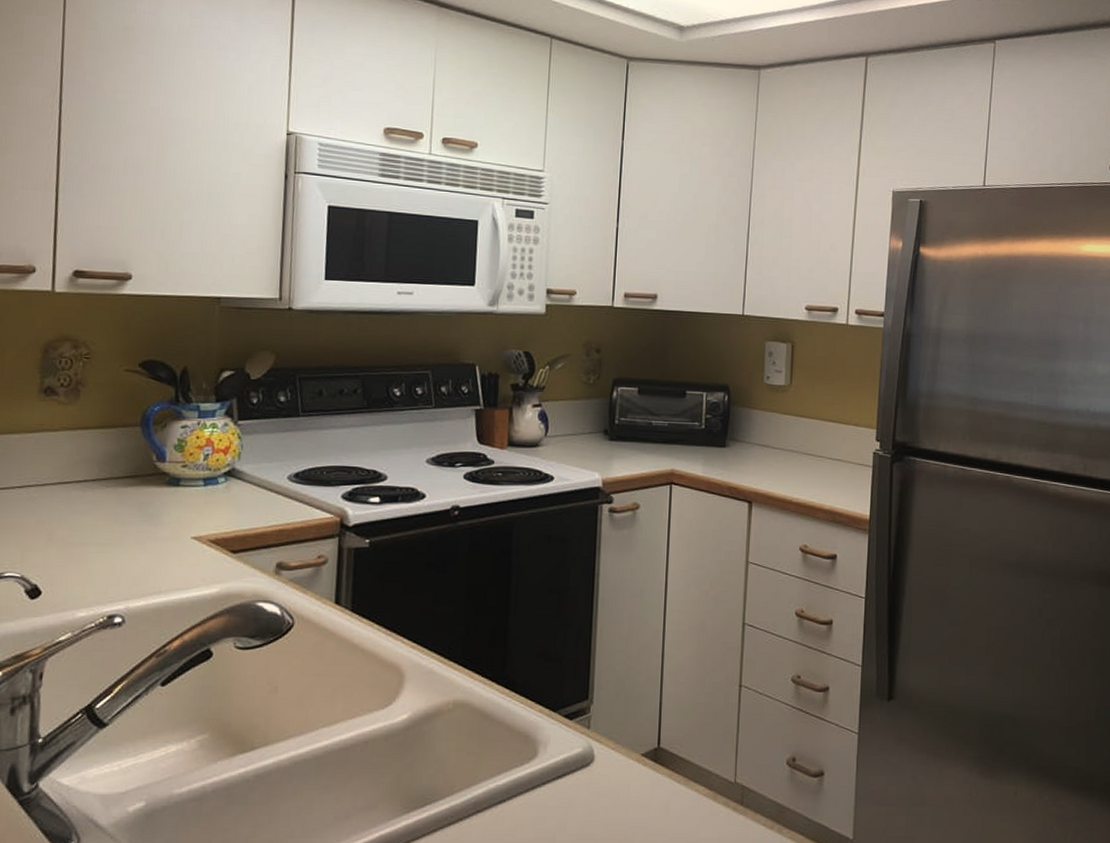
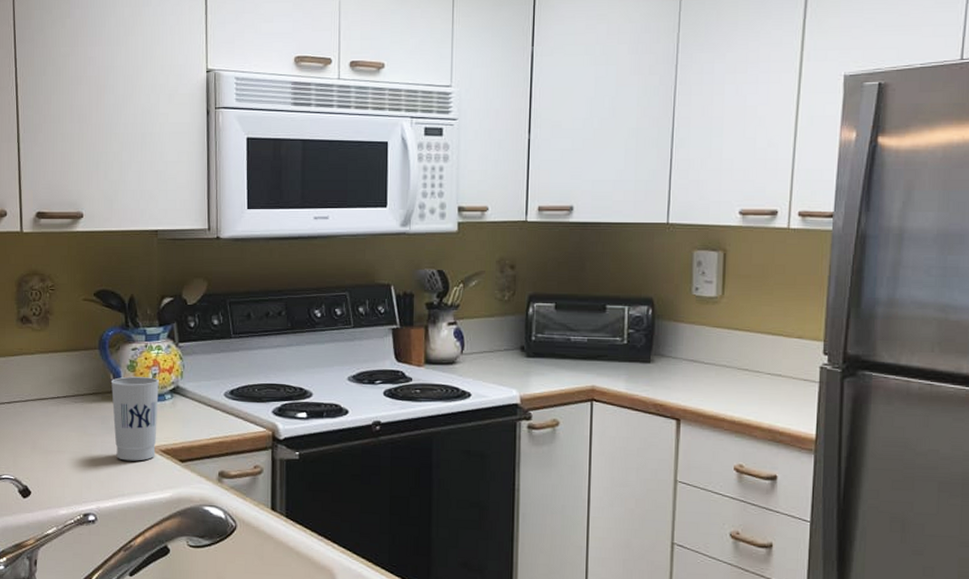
cup: none [152,457,212,553] -> present [110,376,159,461]

